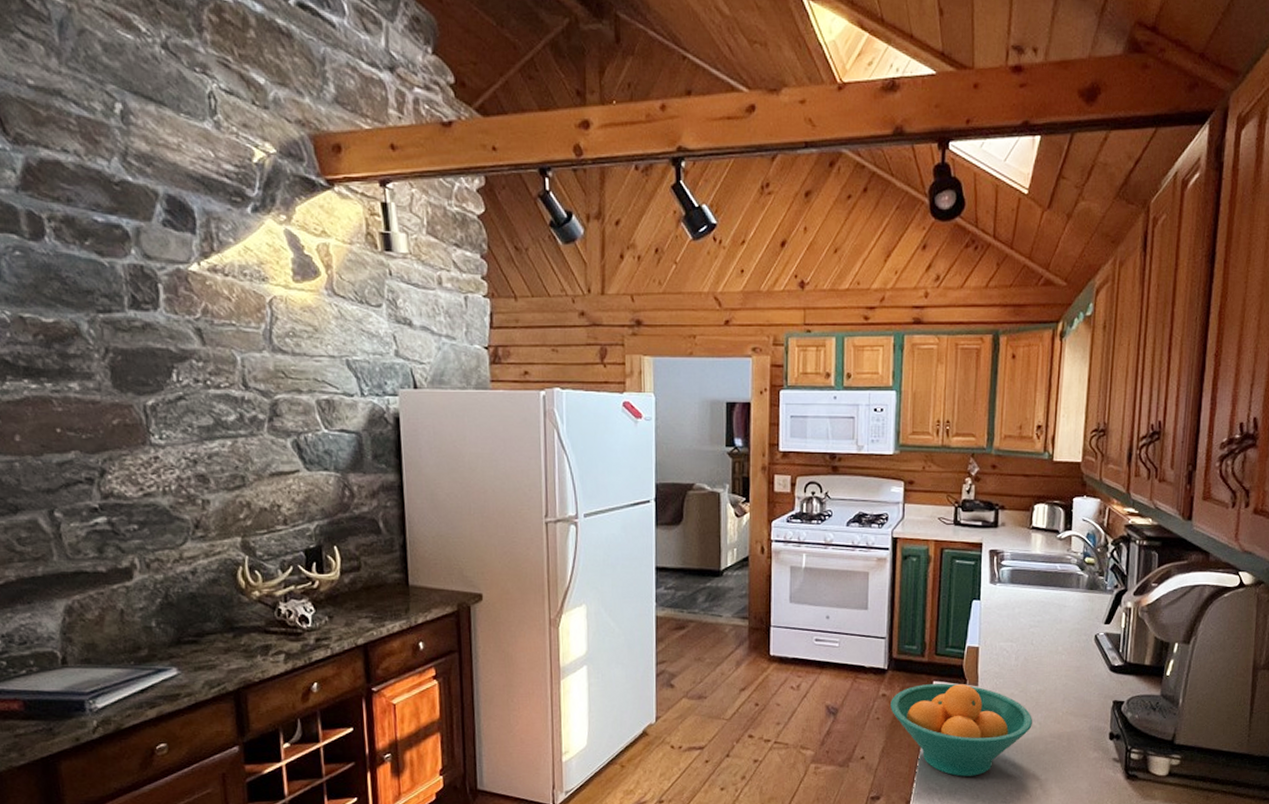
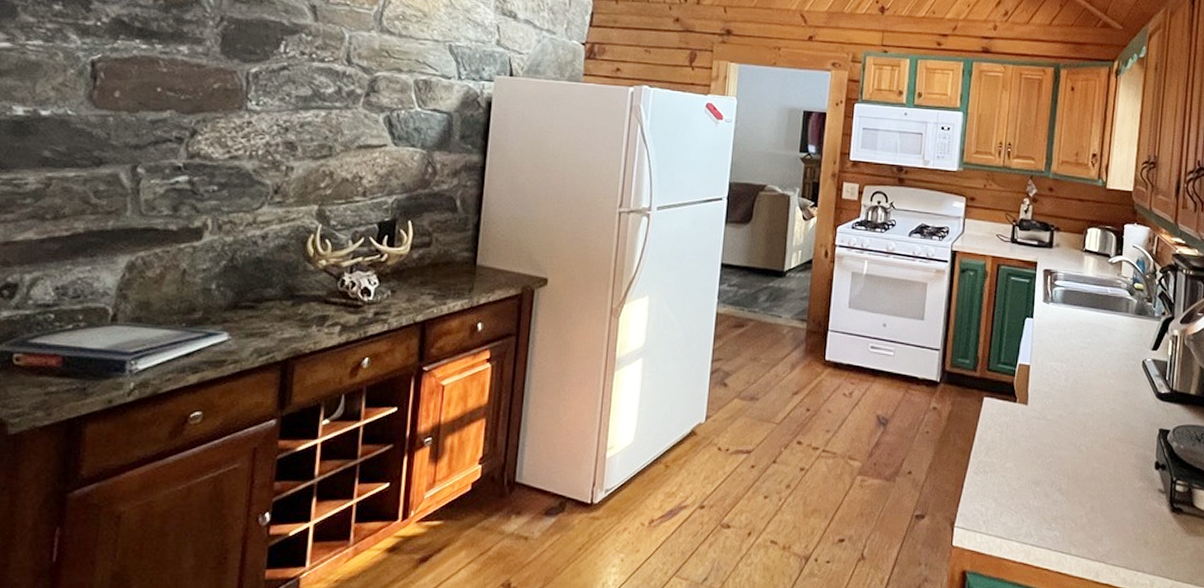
fruit bowl: present [890,683,1032,777] -> none [940,400,1080,499]

